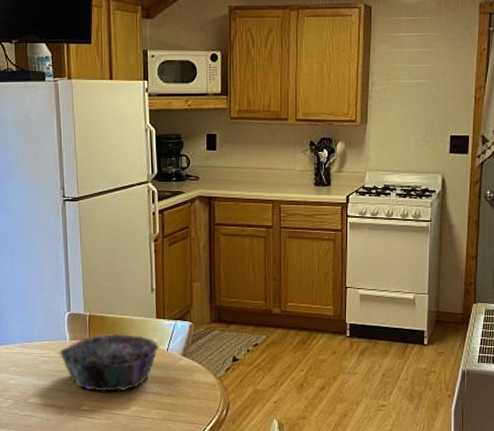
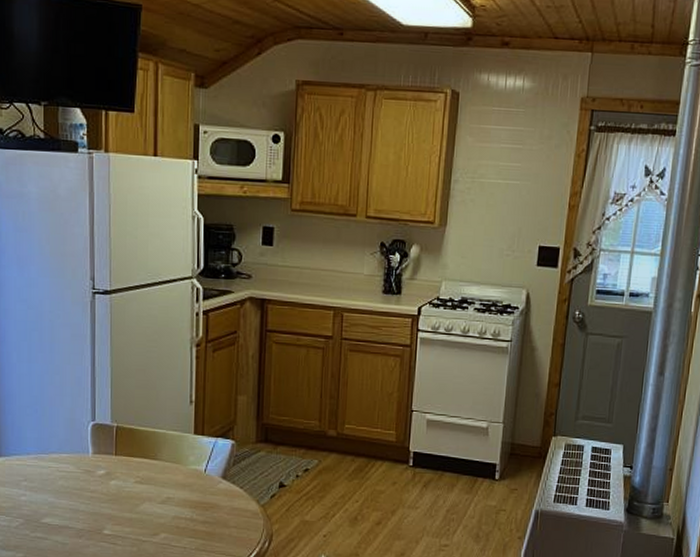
decorative bowl: present [58,333,160,392] -> none [79,449,197,515]

